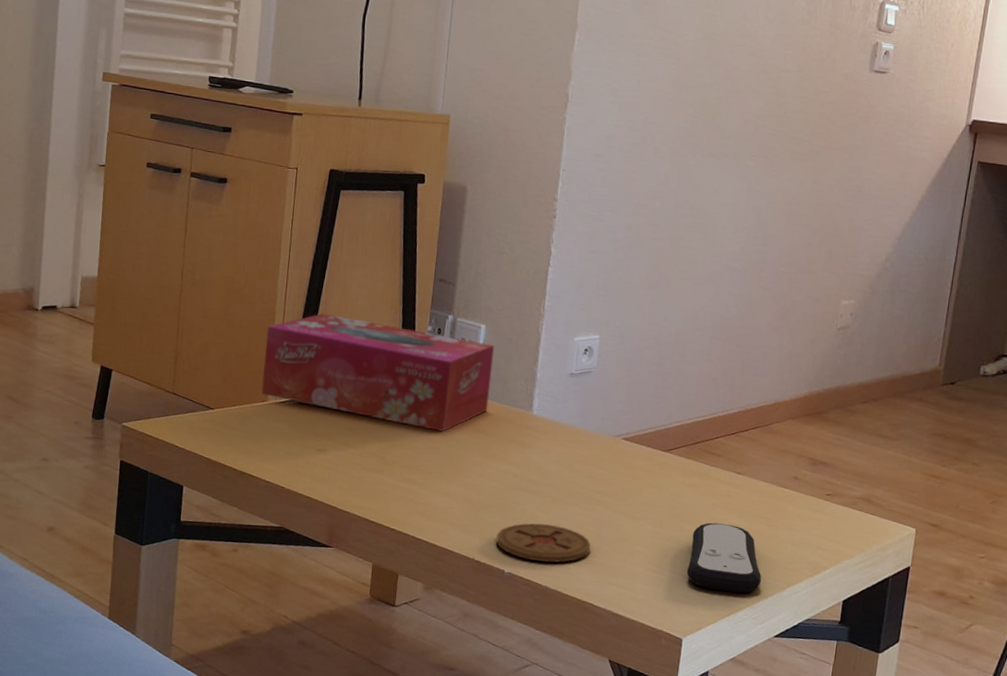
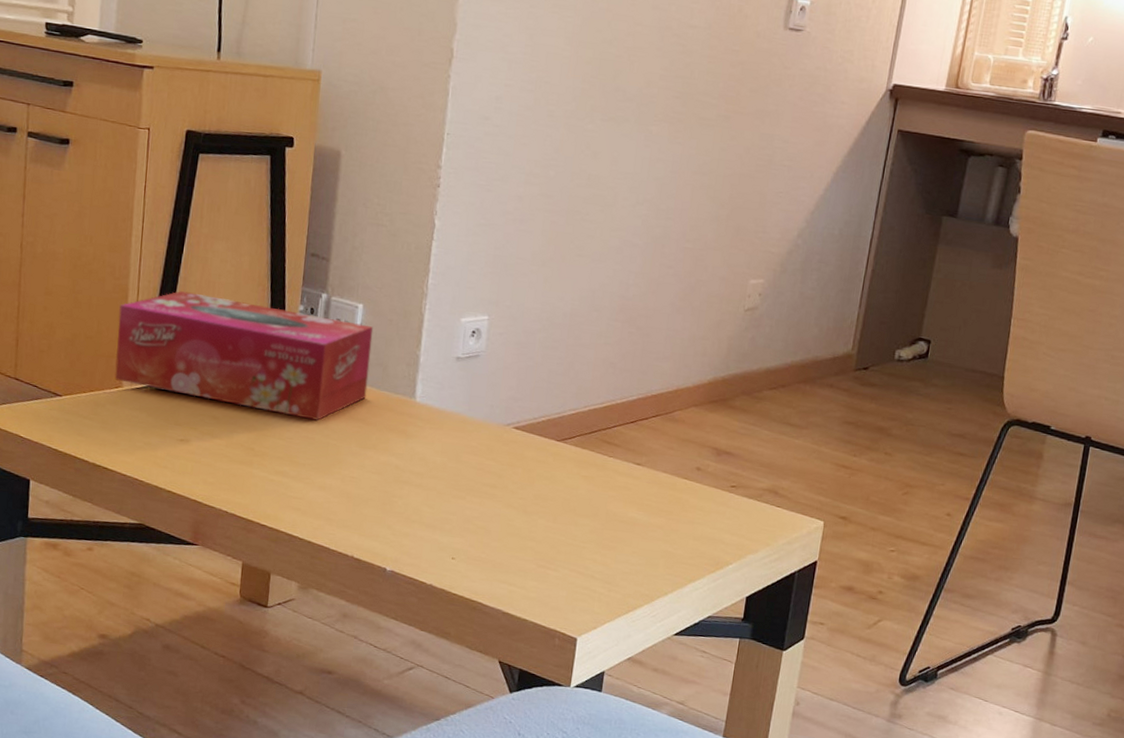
coaster: present [496,523,591,563] -> none [377,518,480,560]
remote control: present [686,522,762,593] -> none [581,516,662,590]

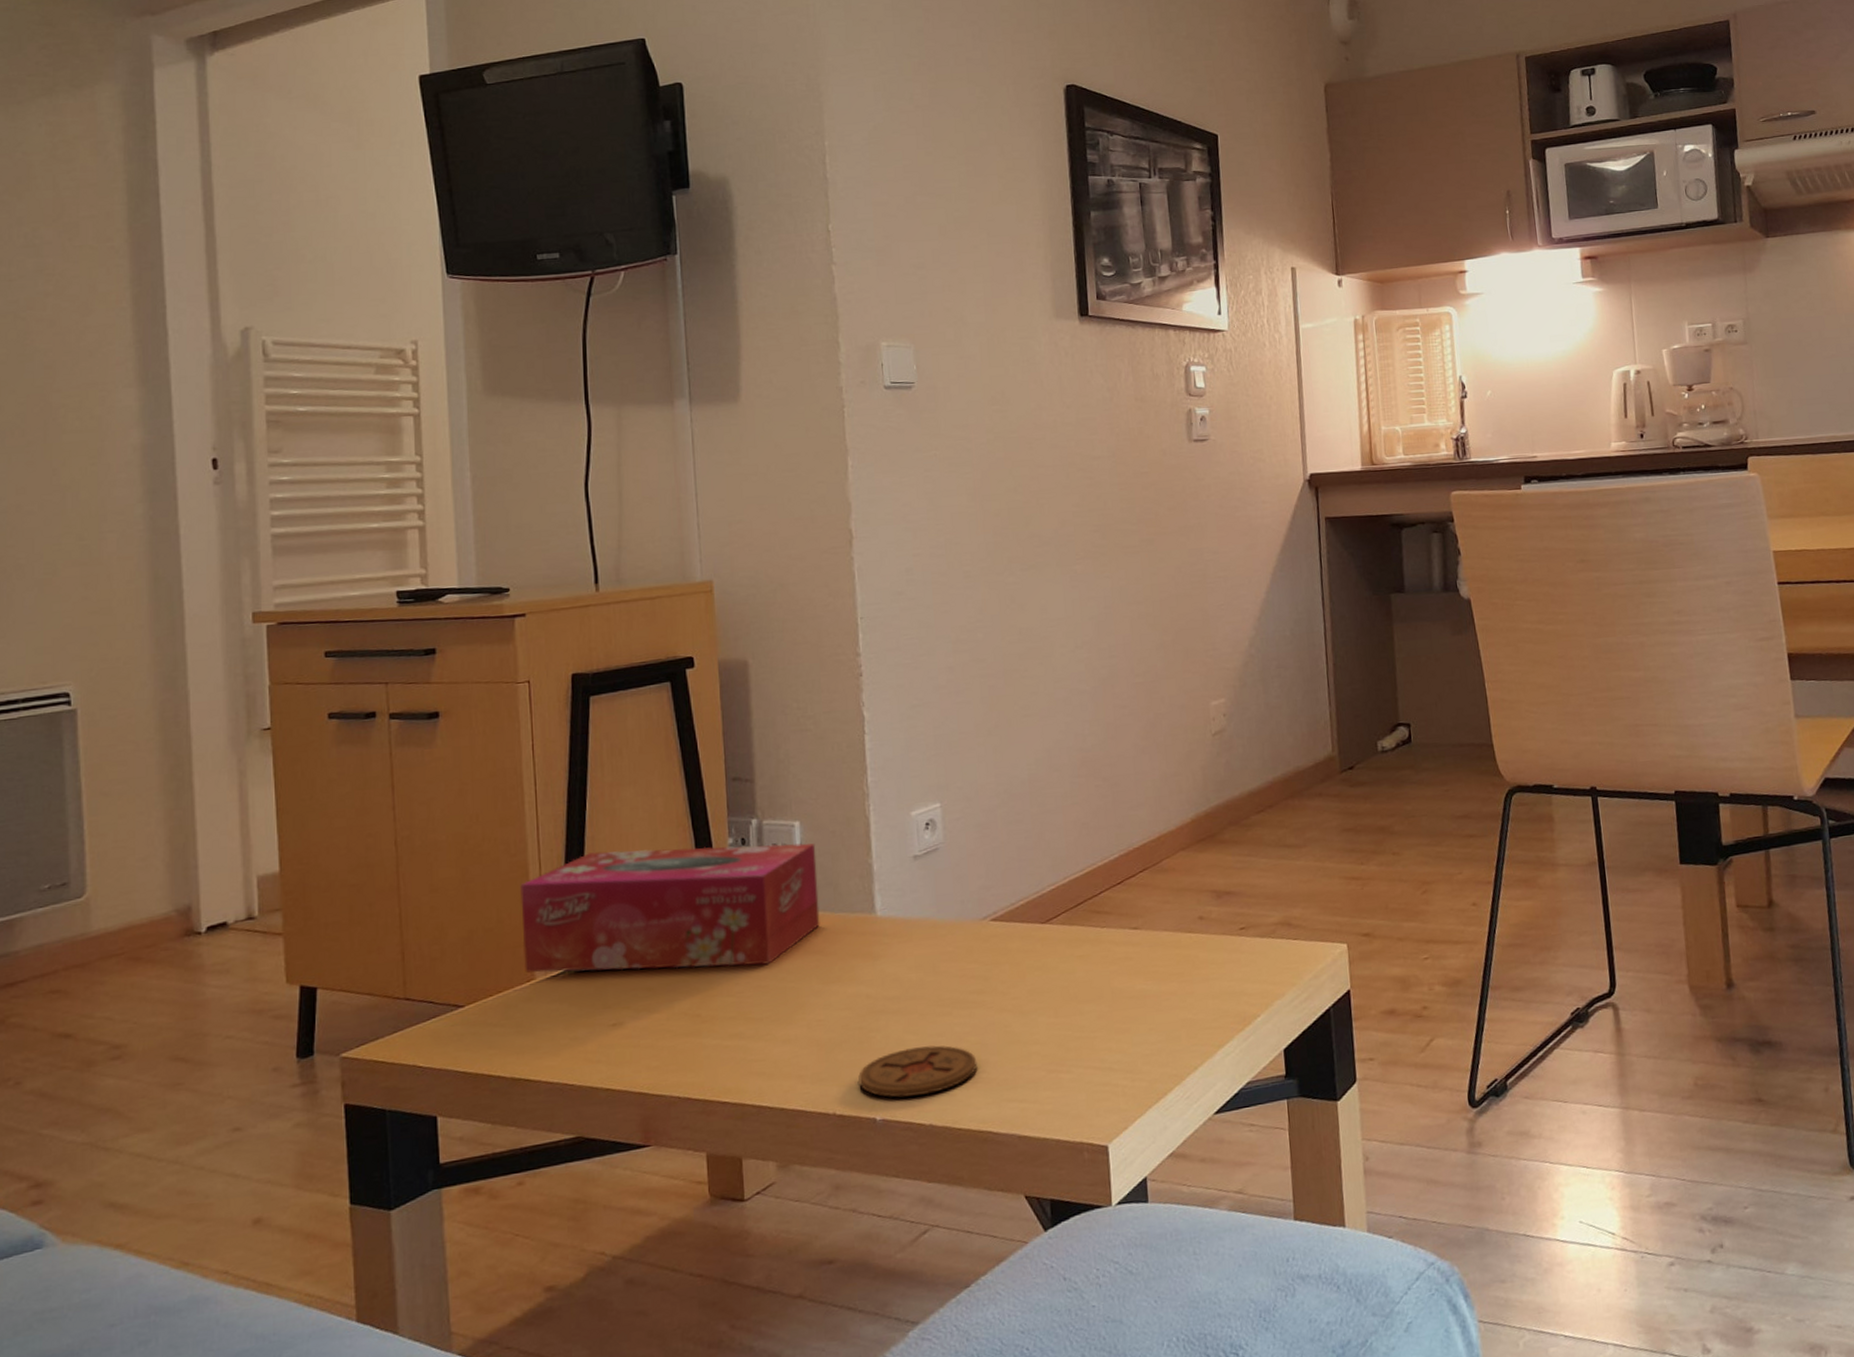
coaster: none [377,518,480,560] -> present [858,1045,978,1098]

